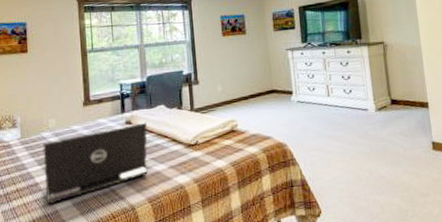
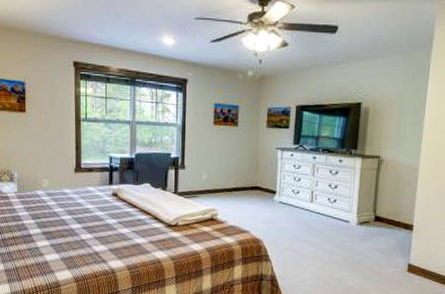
laptop: present [42,122,148,205] -> none [36,196,132,256]

